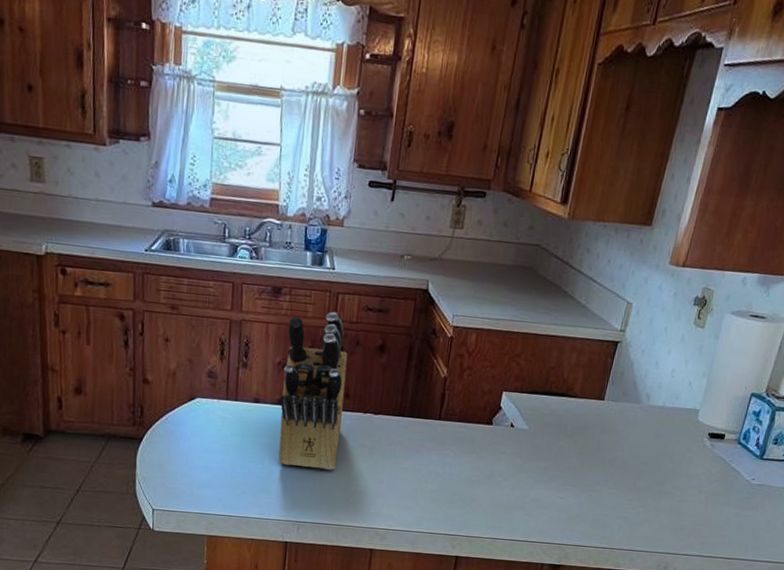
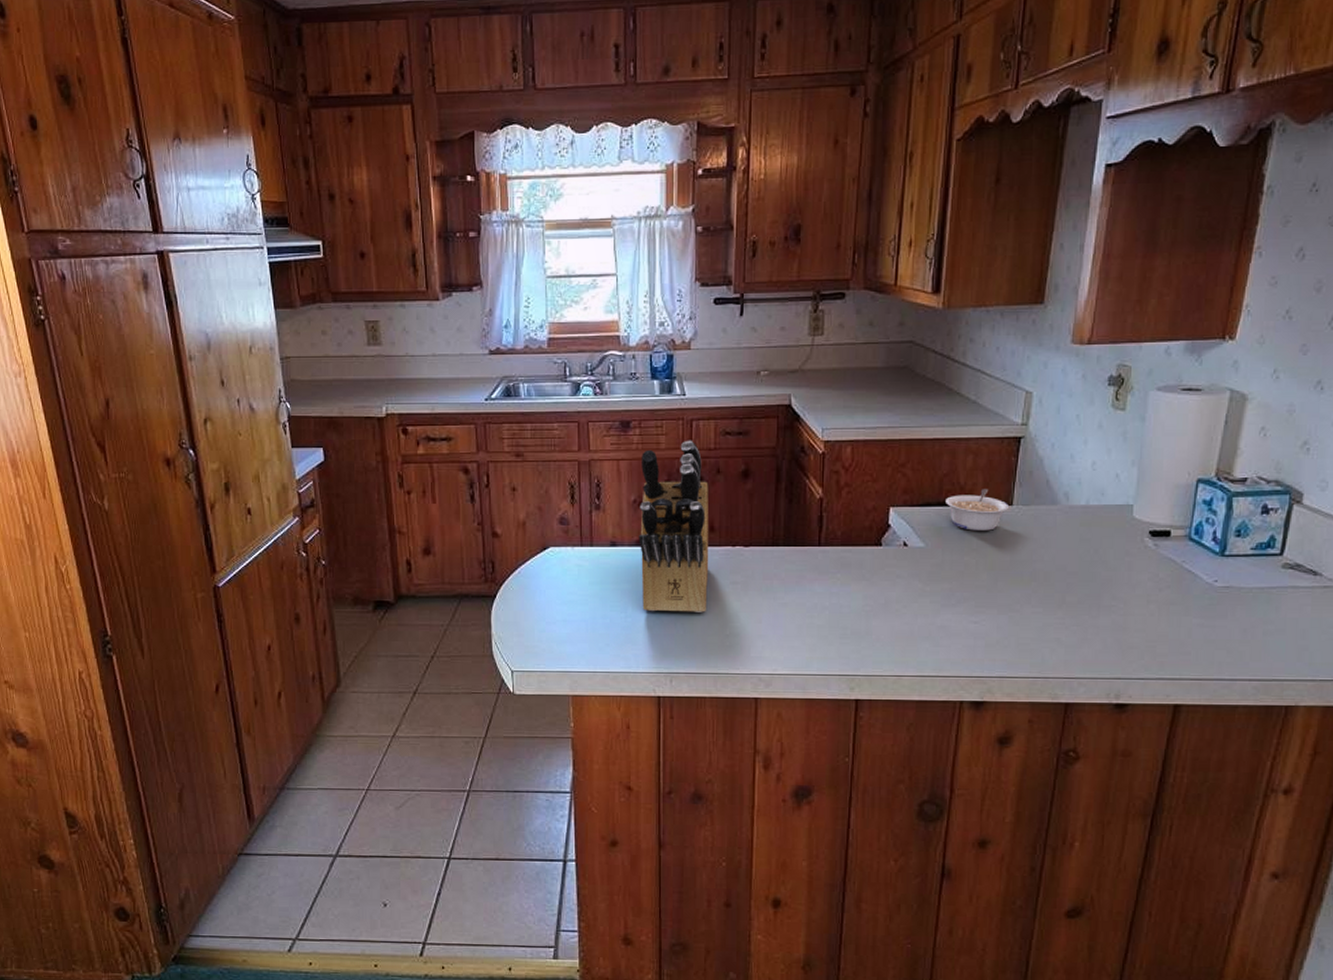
legume: none [549,383,602,421] -> present [944,489,1010,531]

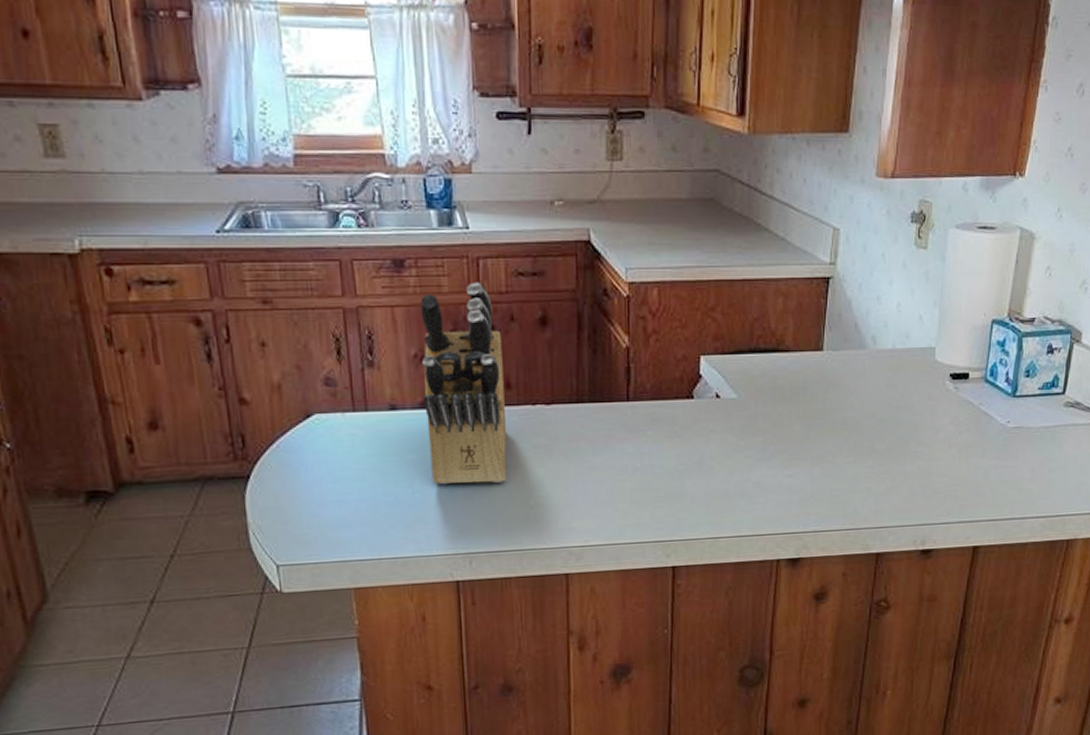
legume: present [944,489,1010,531] -> none [756,334,820,379]

